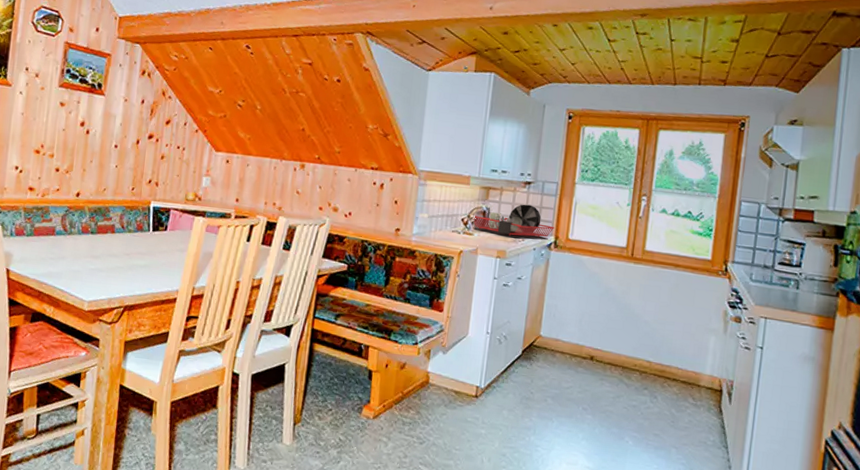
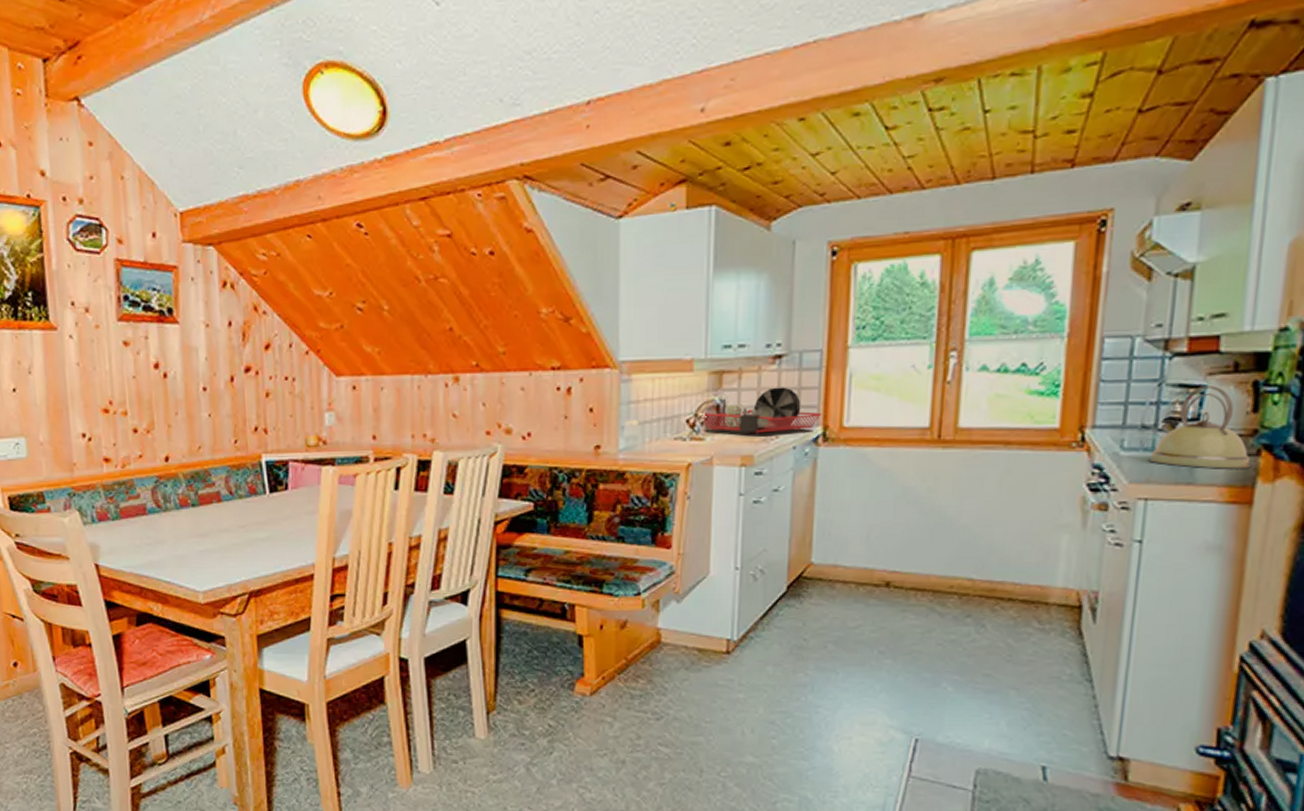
kettle: none [768,243,832,305] -> present [1148,386,1250,470]

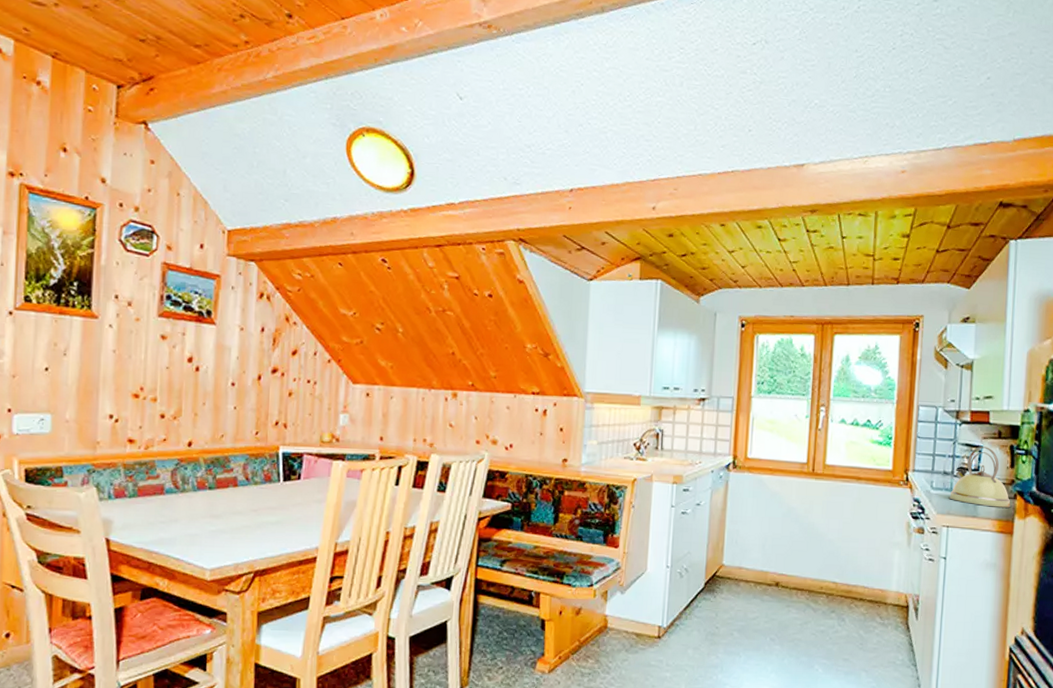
dish rack: present [702,387,821,437] -> none [645,423,732,461]

